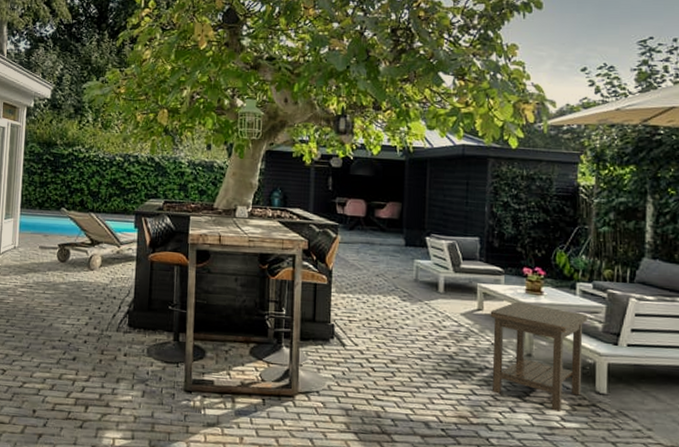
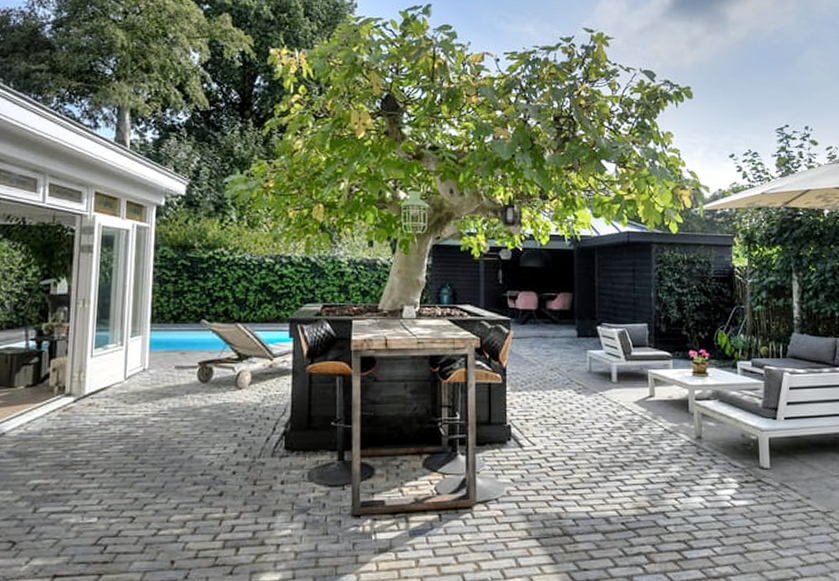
side table: present [490,301,588,413] -> none [661,385,749,492]

